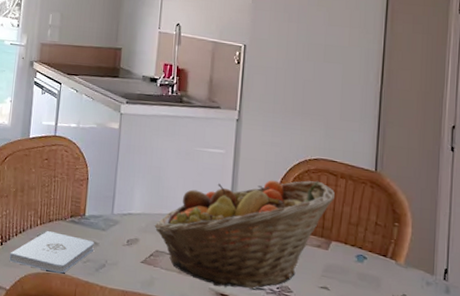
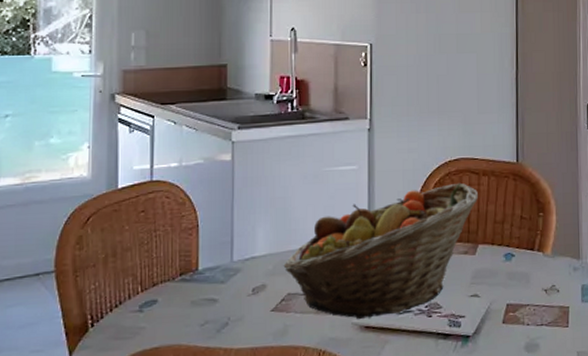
notepad: present [9,231,94,274] -> none [104,297,212,346]

